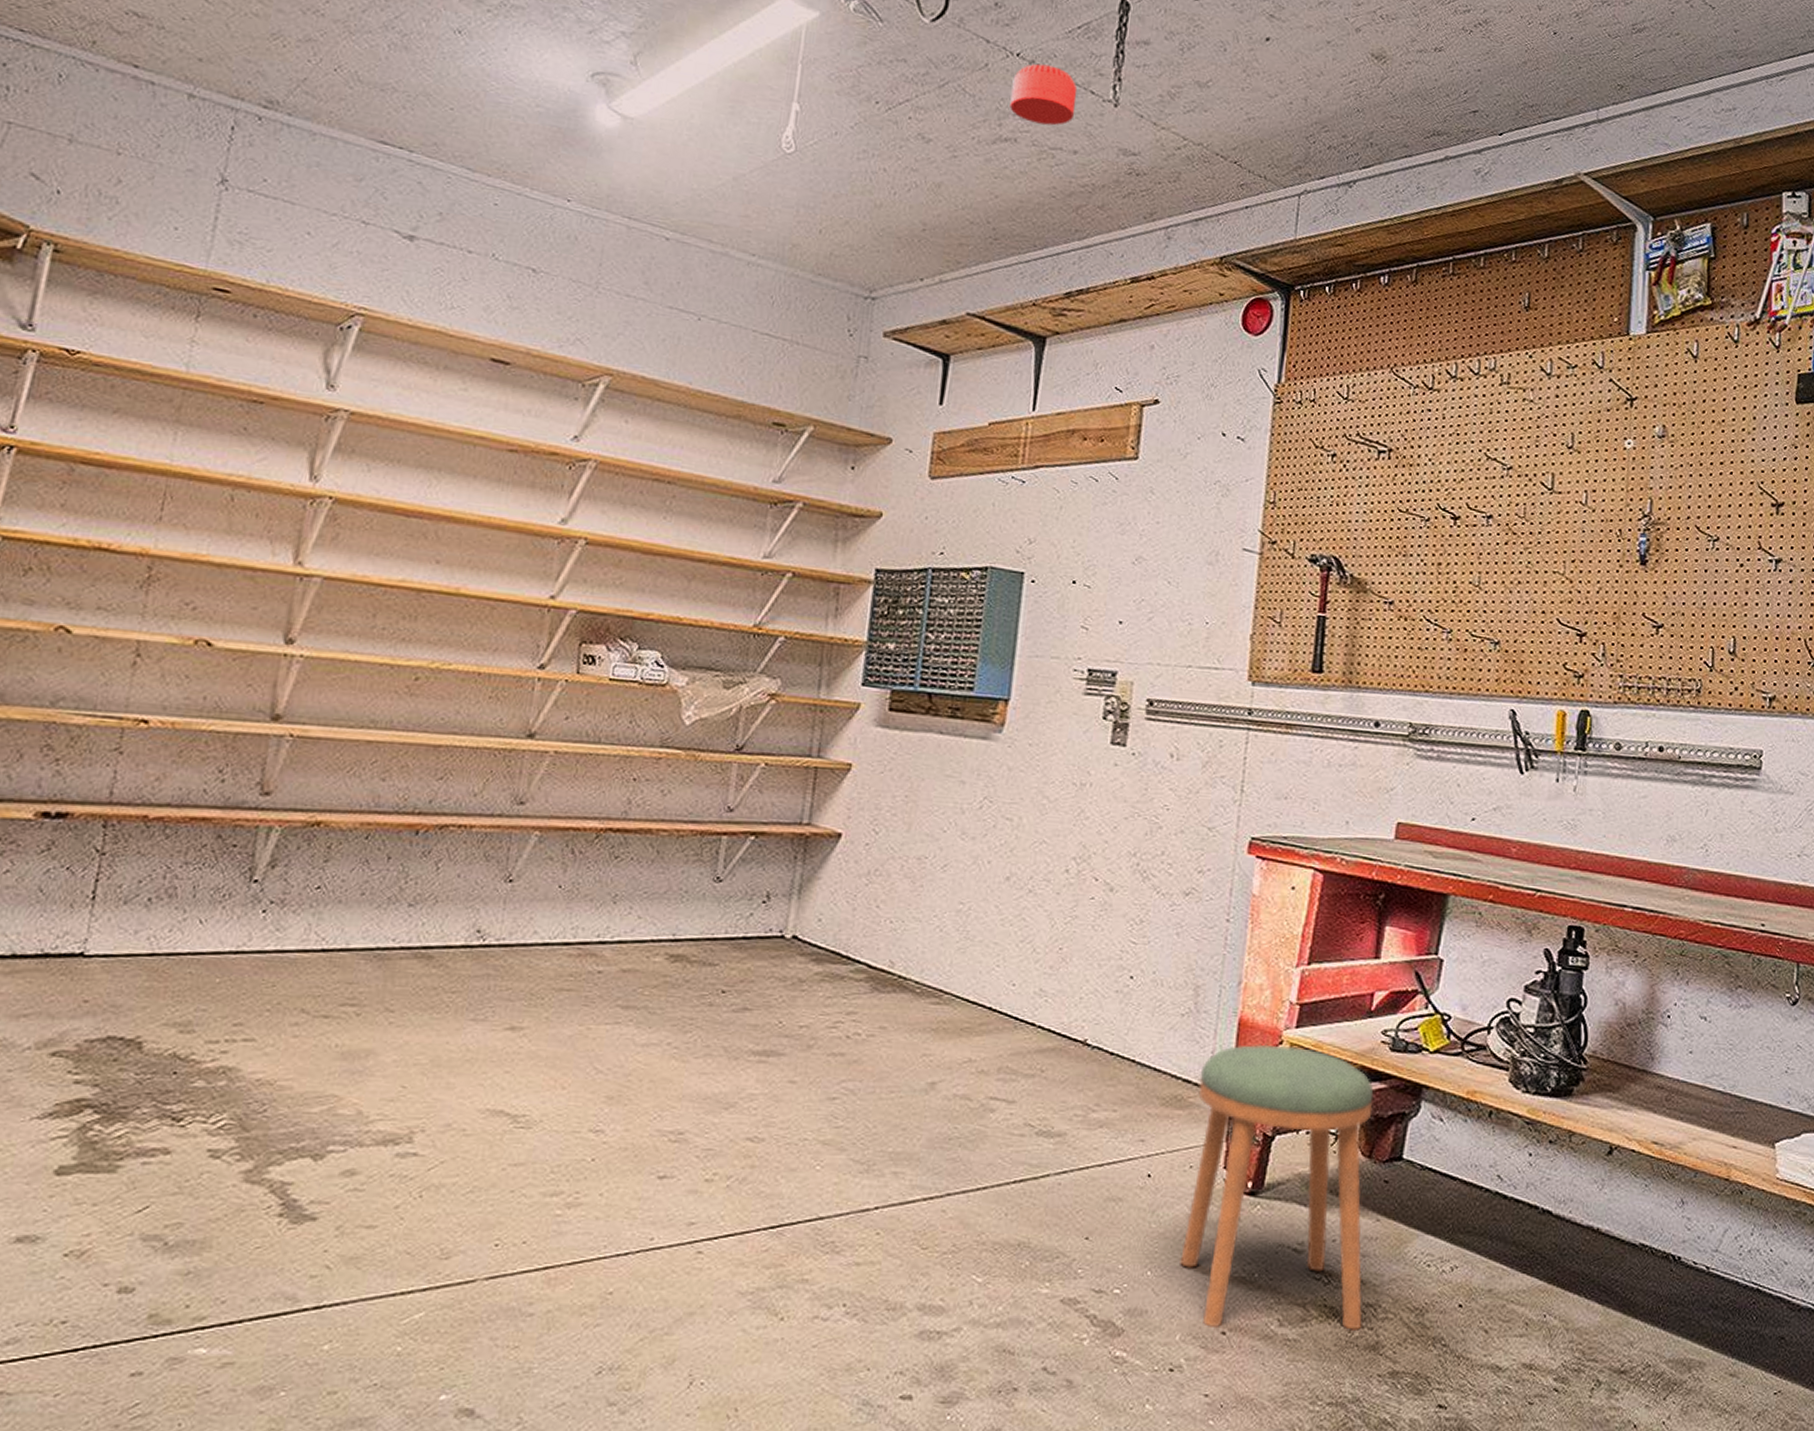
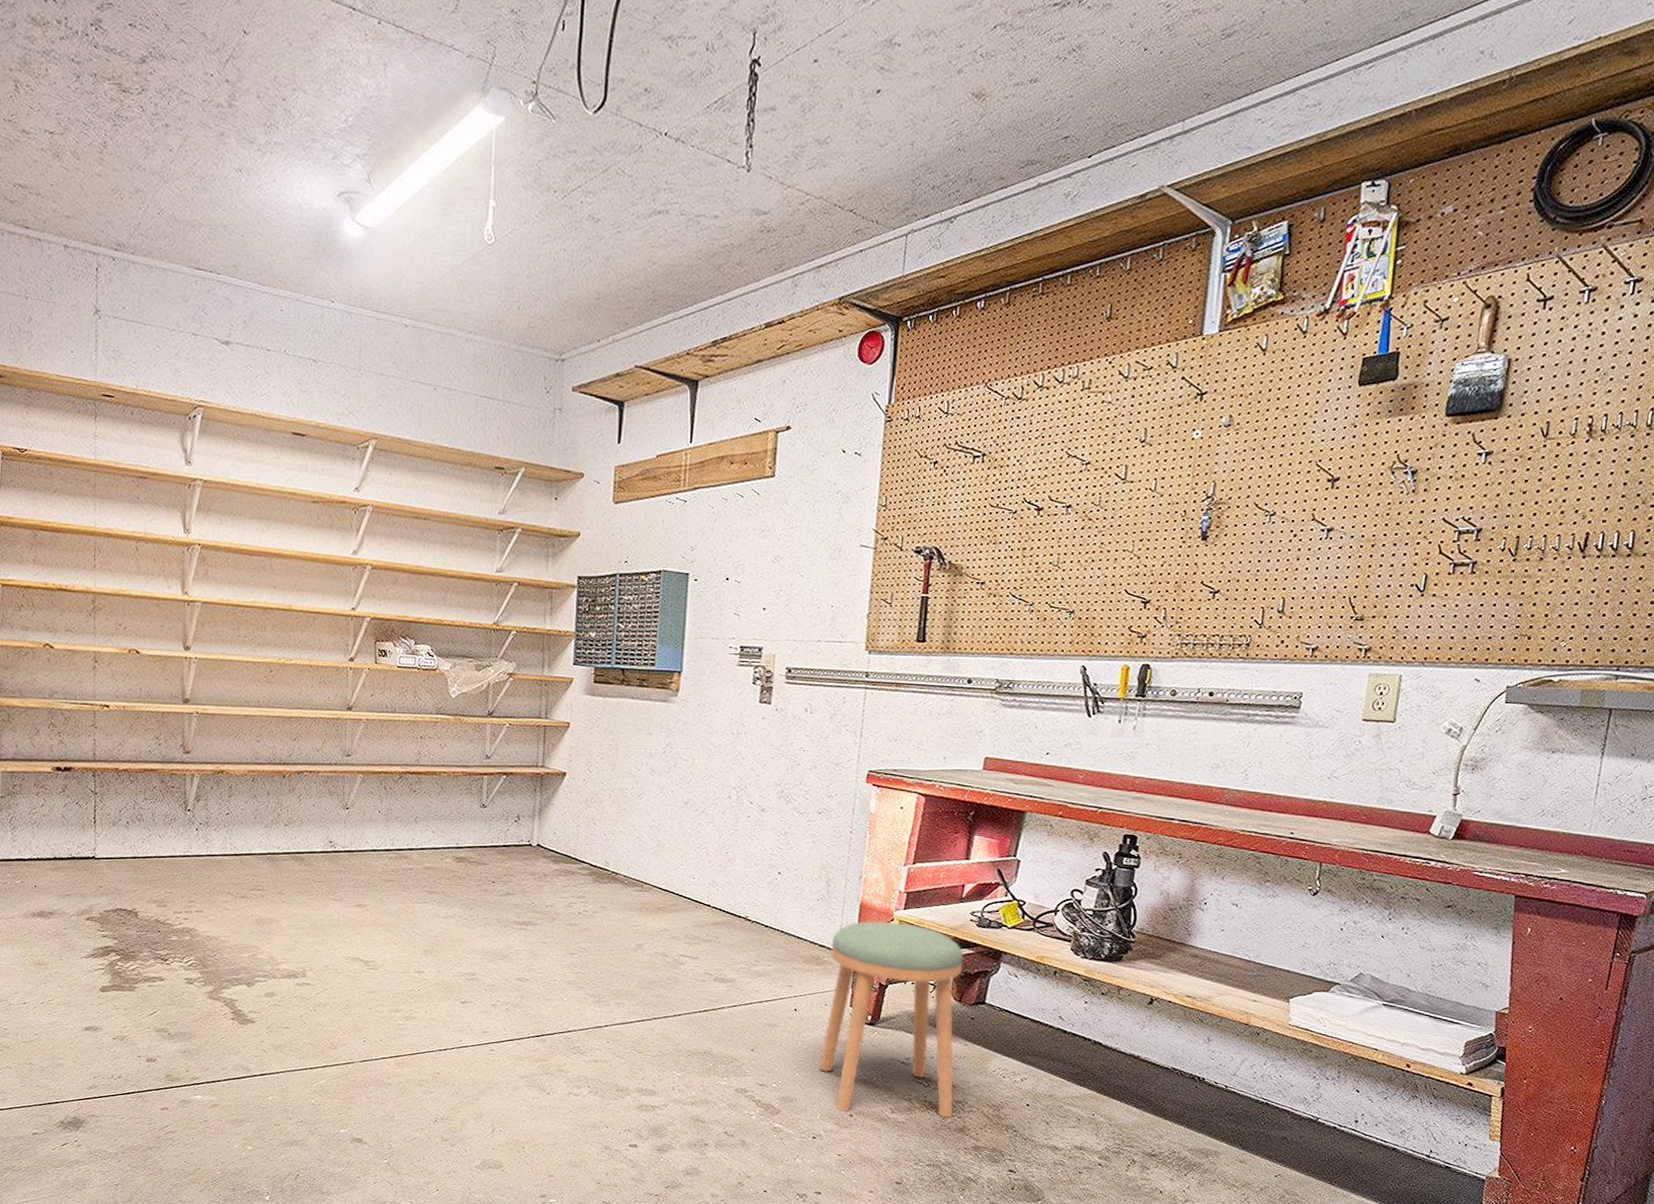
smoke detector: present [1010,63,1078,126] -> none [661,140,716,195]

